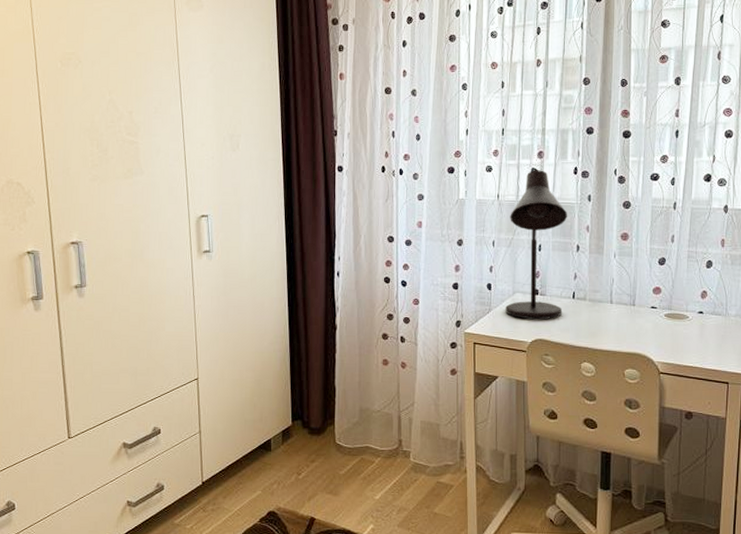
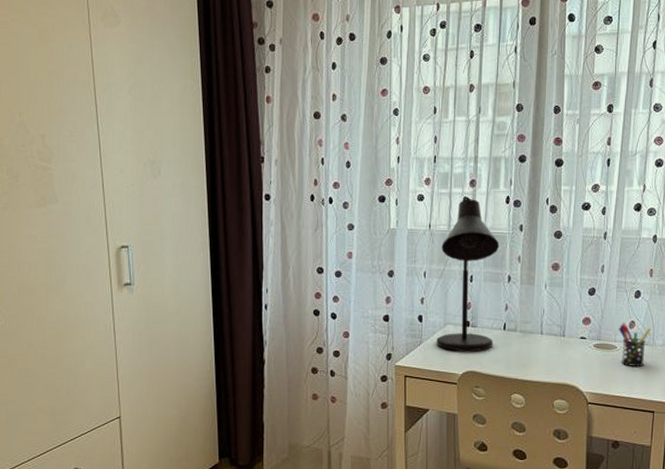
pen holder: none [689,292,724,337] -> present [618,322,651,366]

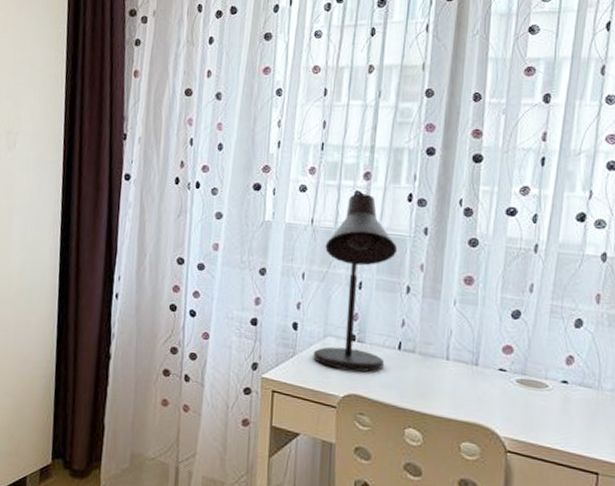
pen holder: present [618,322,651,366] -> none [550,356,597,414]

